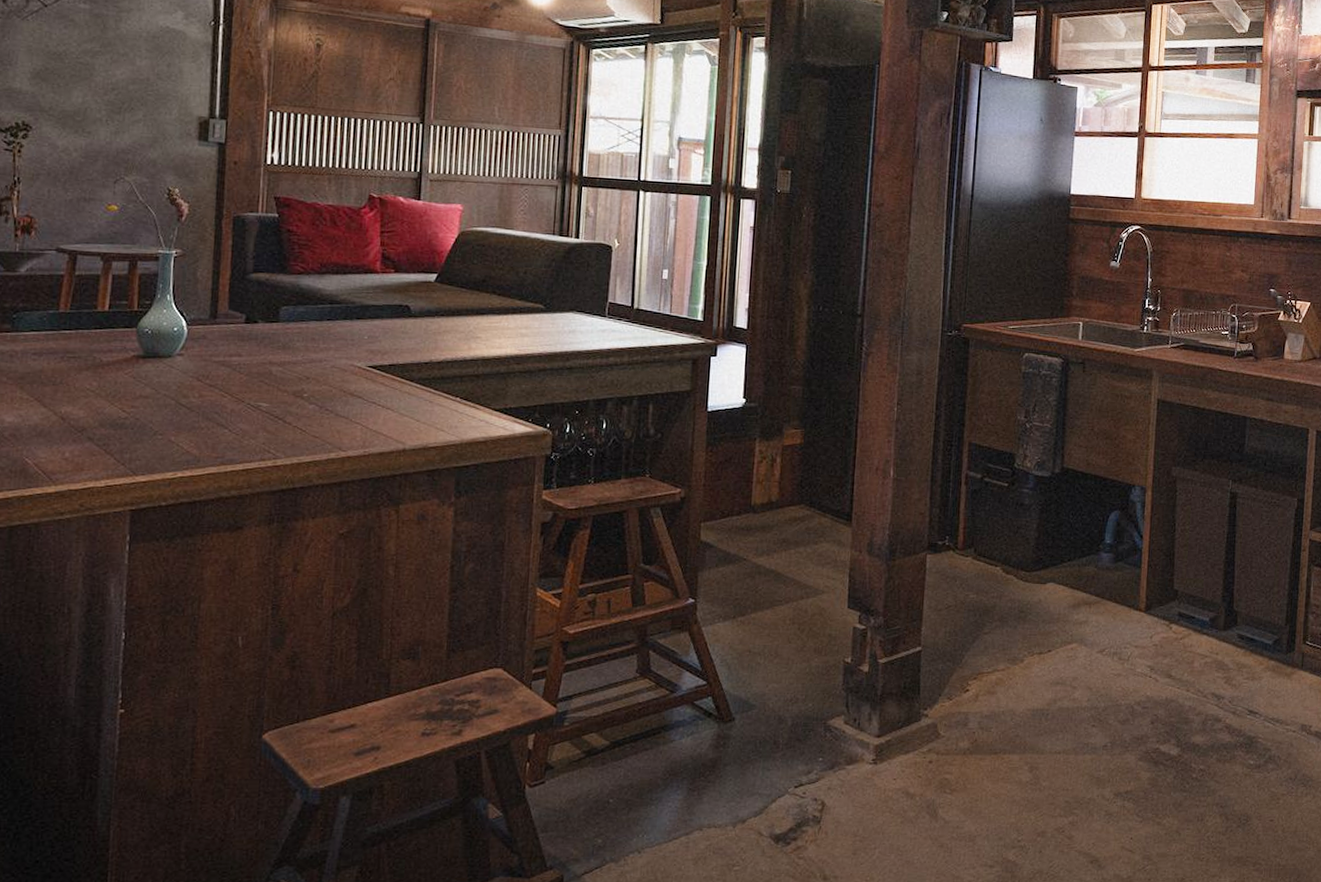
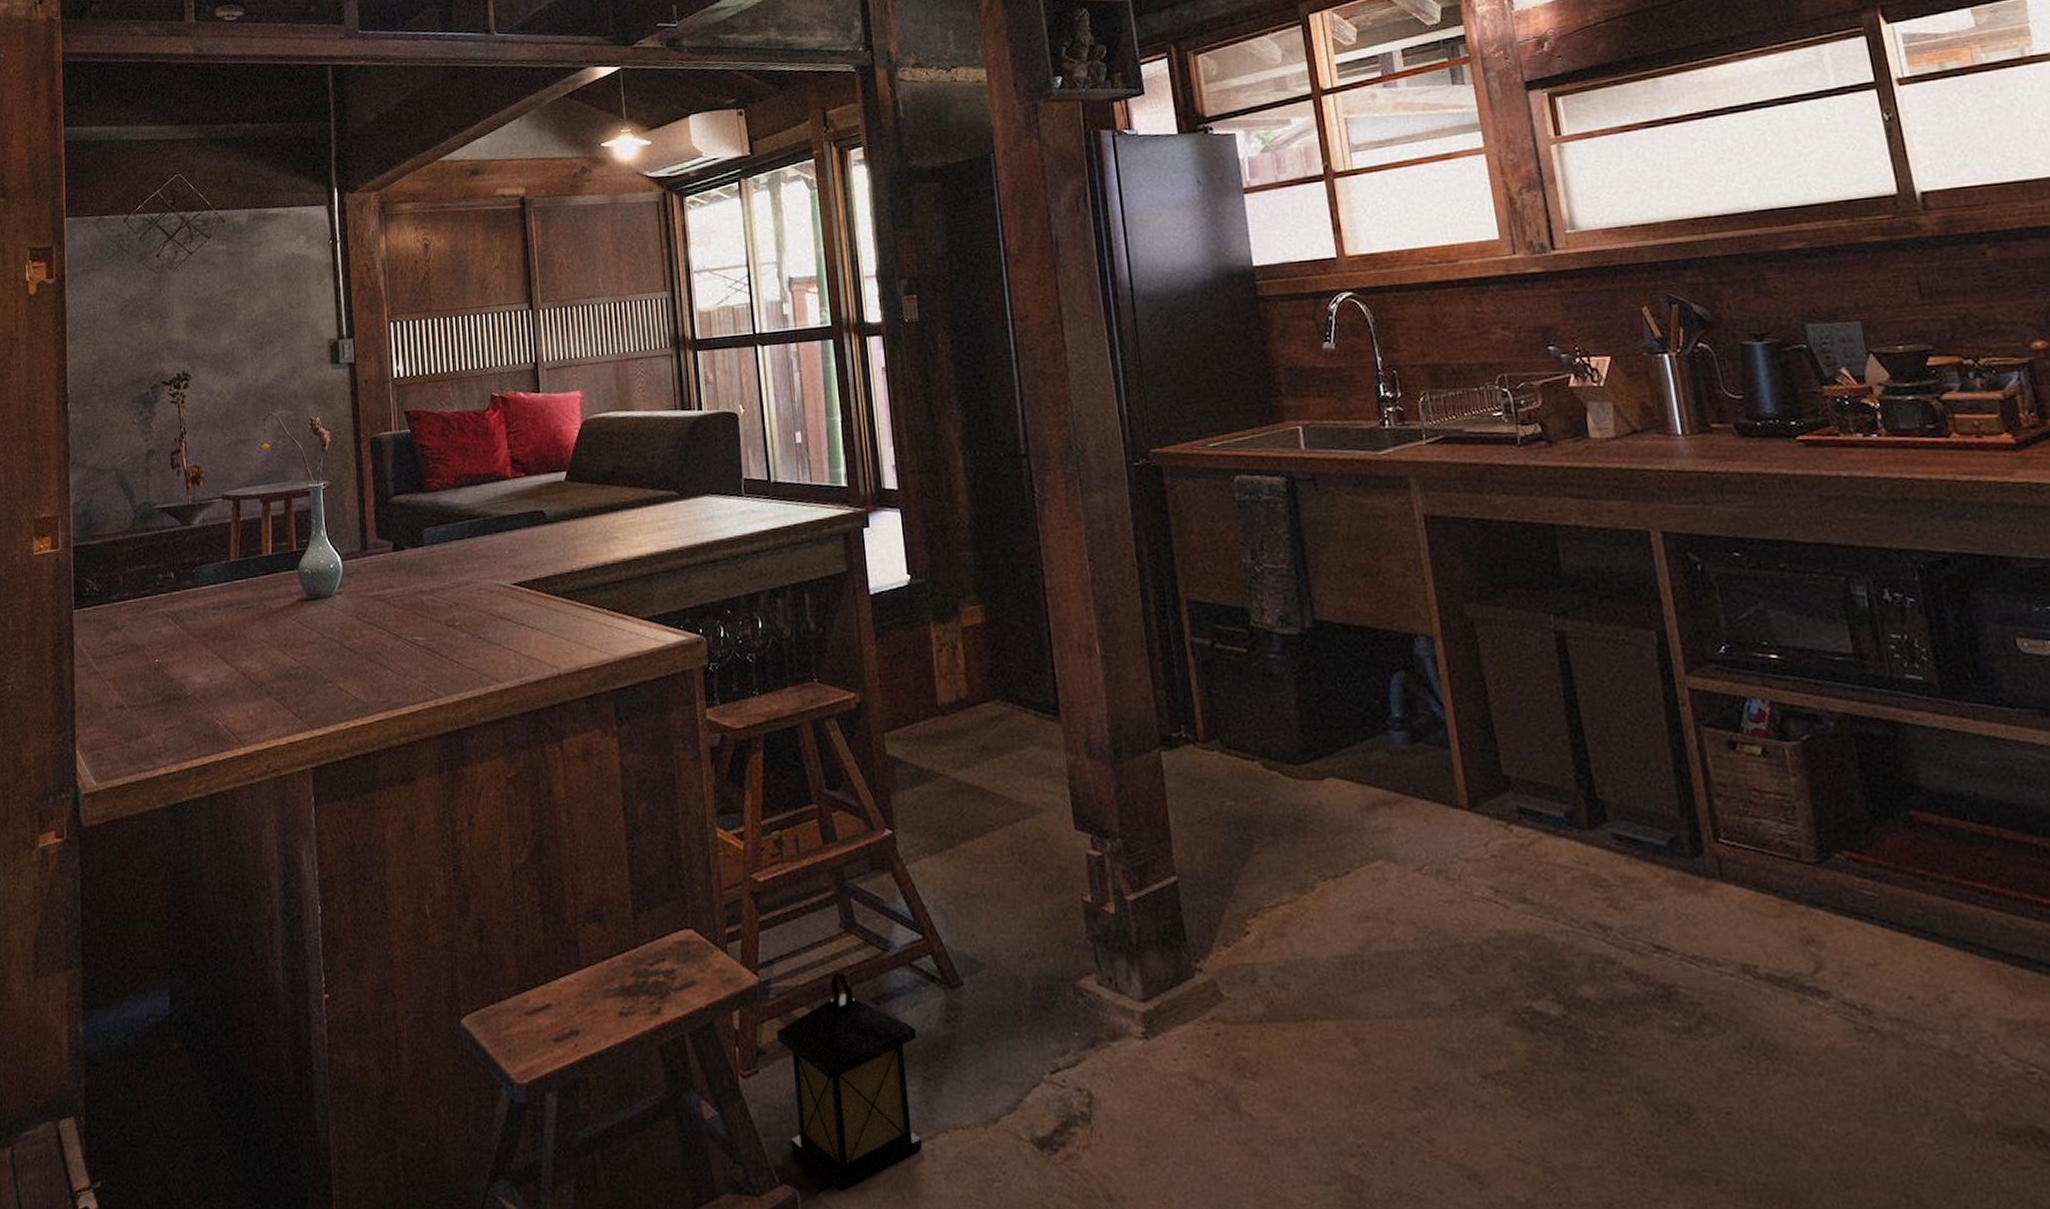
lantern: none [565,707,688,874] -> present [777,972,922,1191]

